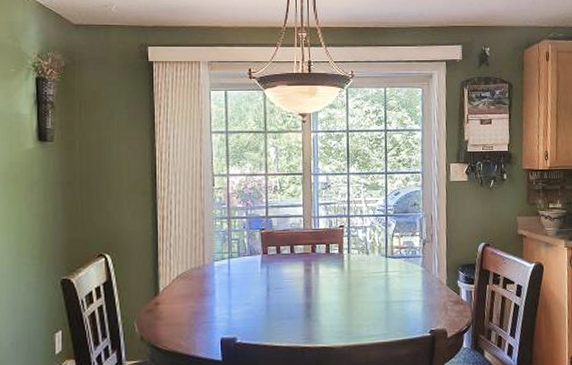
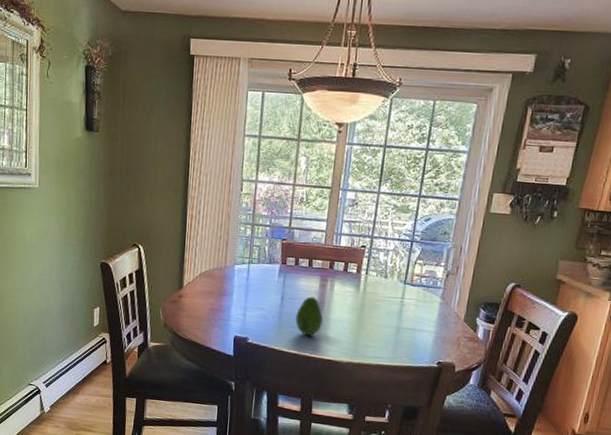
fruit: none [283,283,313,325] -> present [294,296,324,336]

